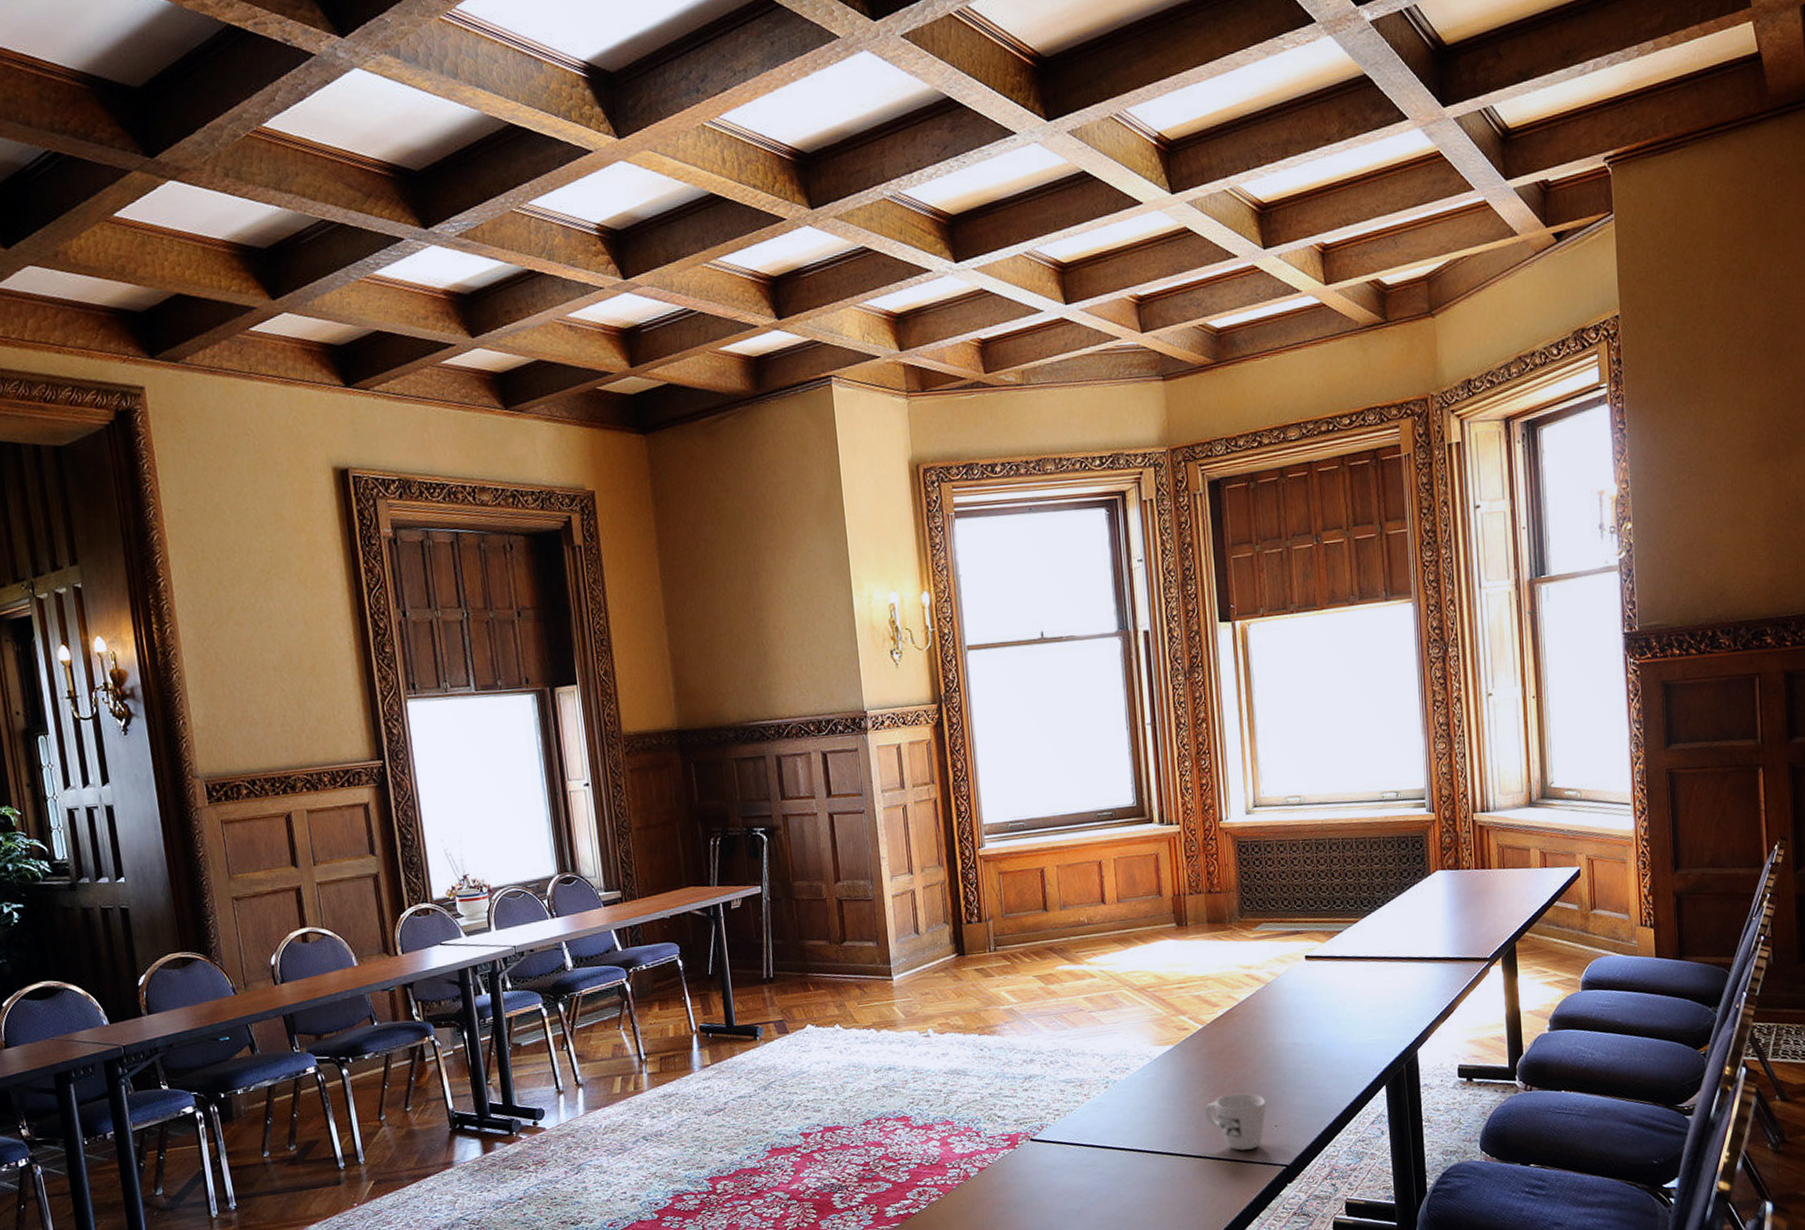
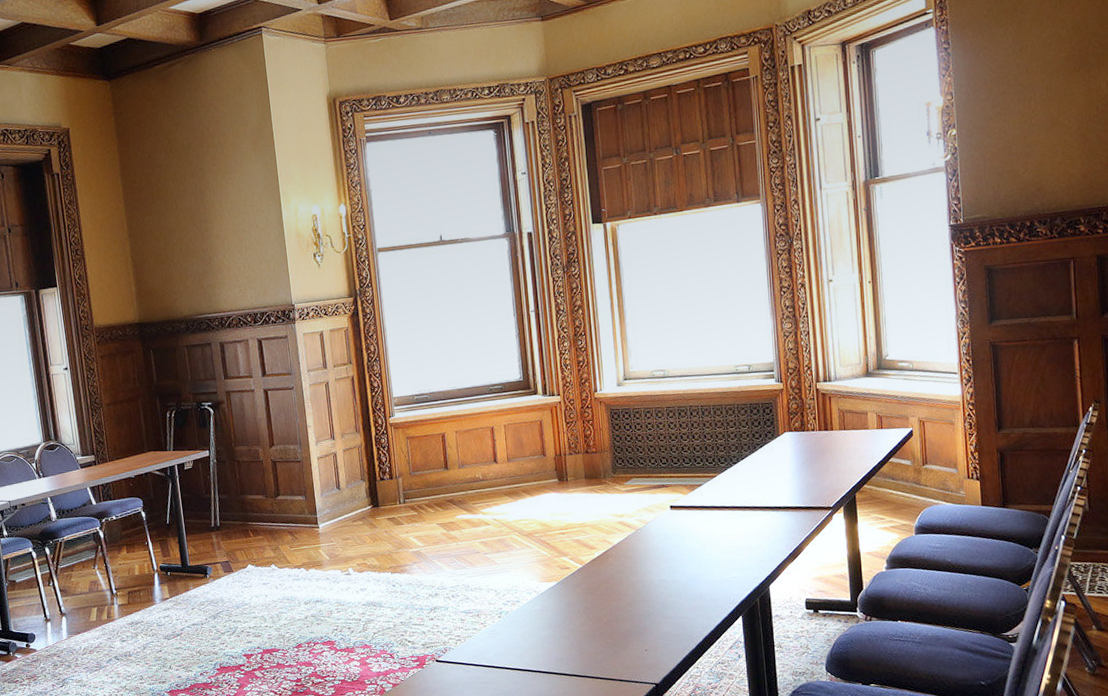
mug: present [1204,1093,1267,1151] -> none [584,622,638,671]

